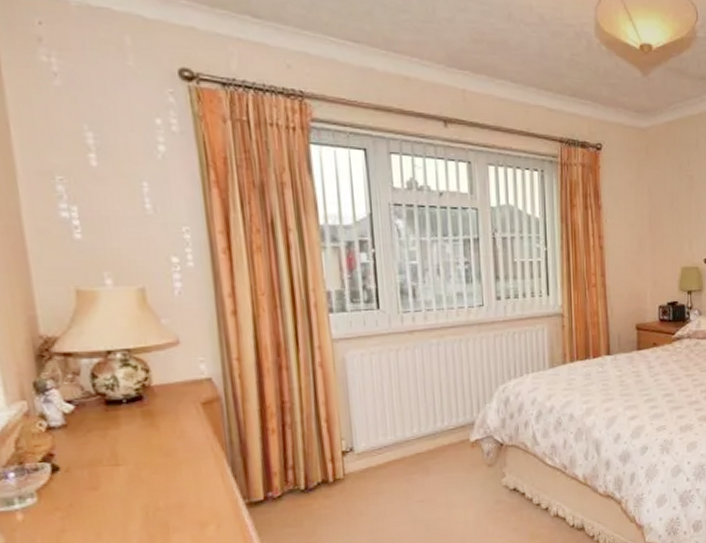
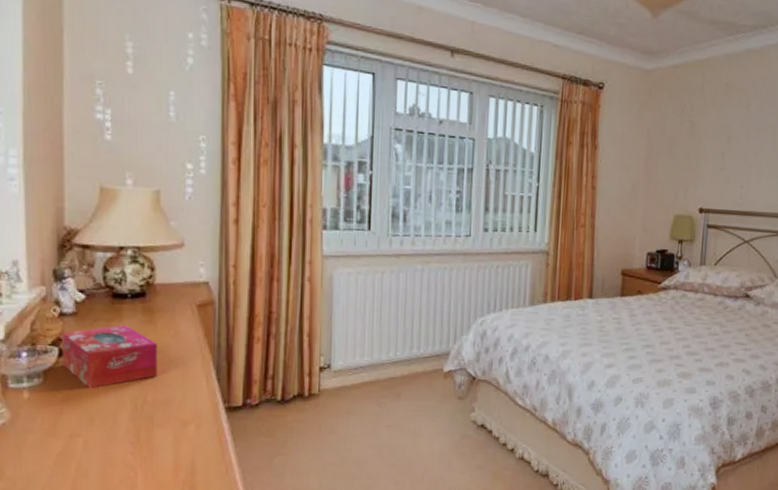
tissue box: none [53,432,166,502] -> present [62,325,157,389]

